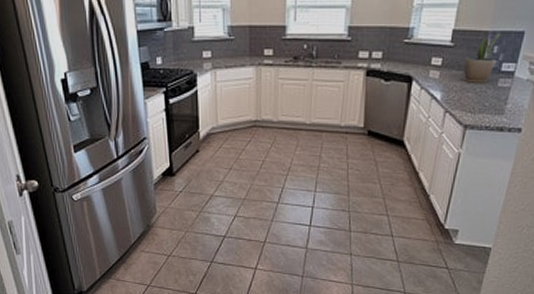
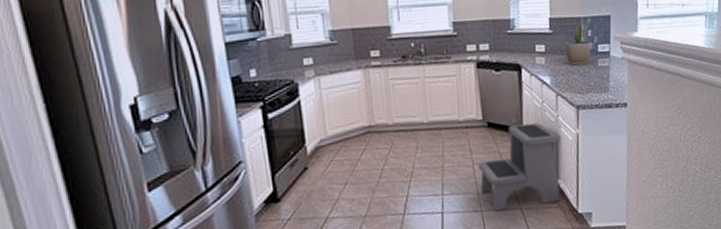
step stool: none [352,137,440,215] -> present [478,123,561,211]

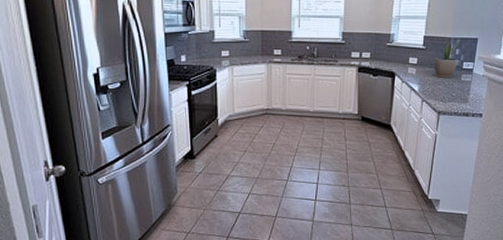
step stool: present [478,123,561,211] -> none [350,122,420,188]

